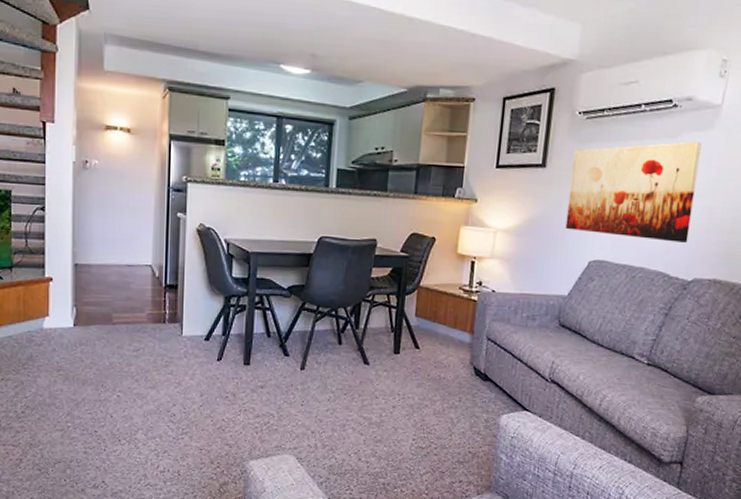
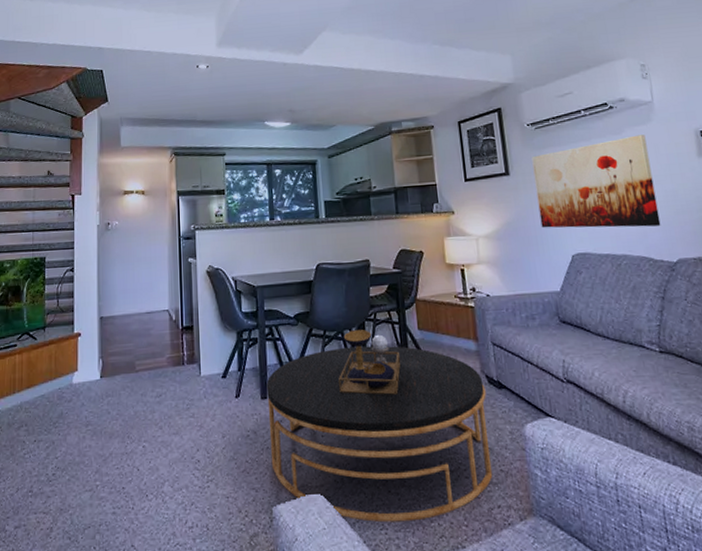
coffee table: none [247,309,471,486] -> present [266,330,493,523]

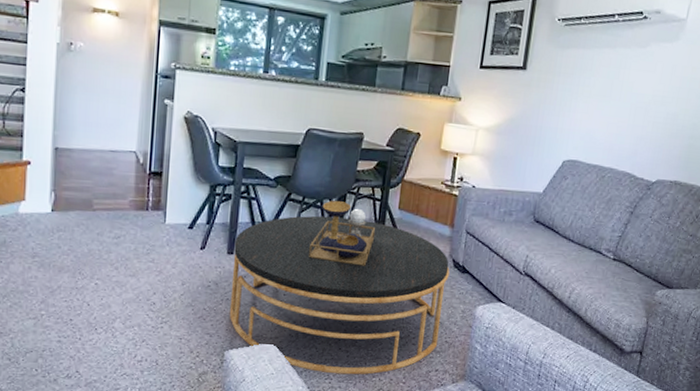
wall art: present [531,135,661,228] -> none [542,52,668,146]

